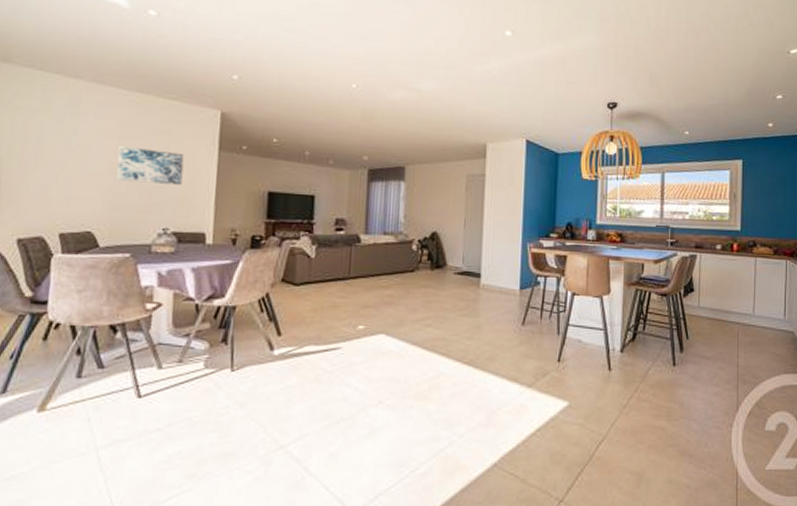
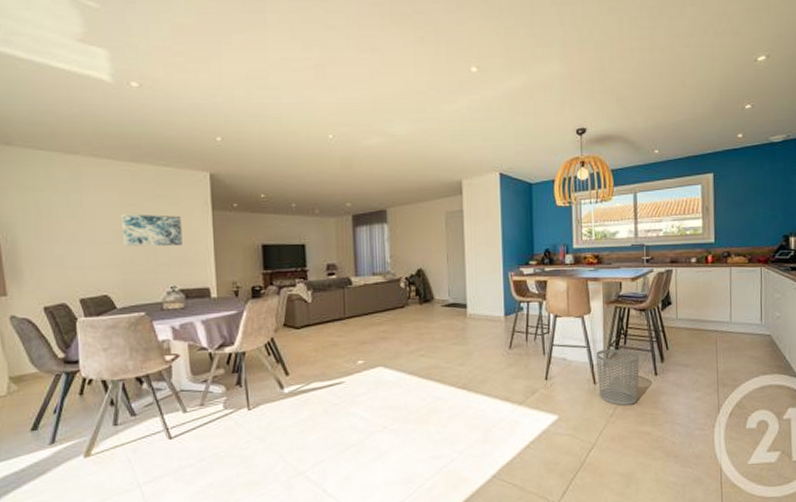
waste bin: none [612,334,658,396] -> present [596,349,639,405]

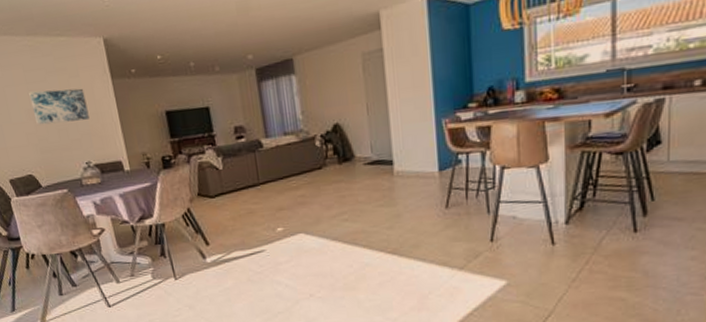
waste bin: present [596,349,639,405] -> none [554,202,613,268]

